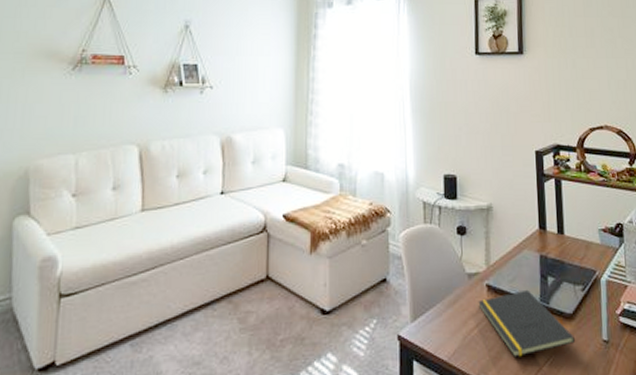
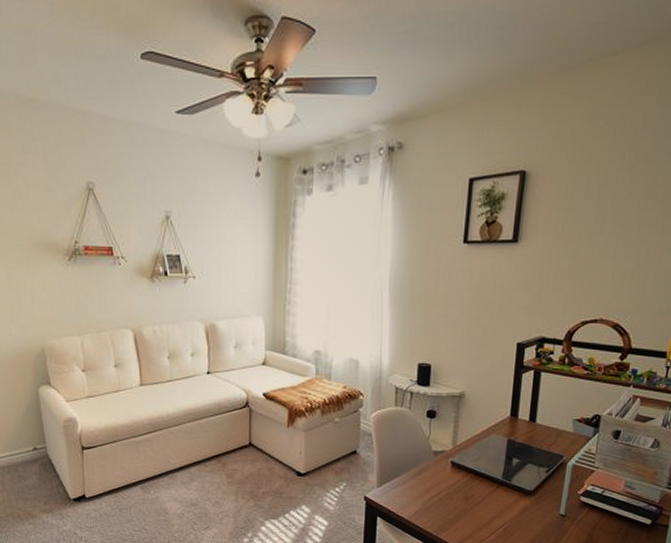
notepad: present [478,289,576,357] -> none [441,468,533,521]

